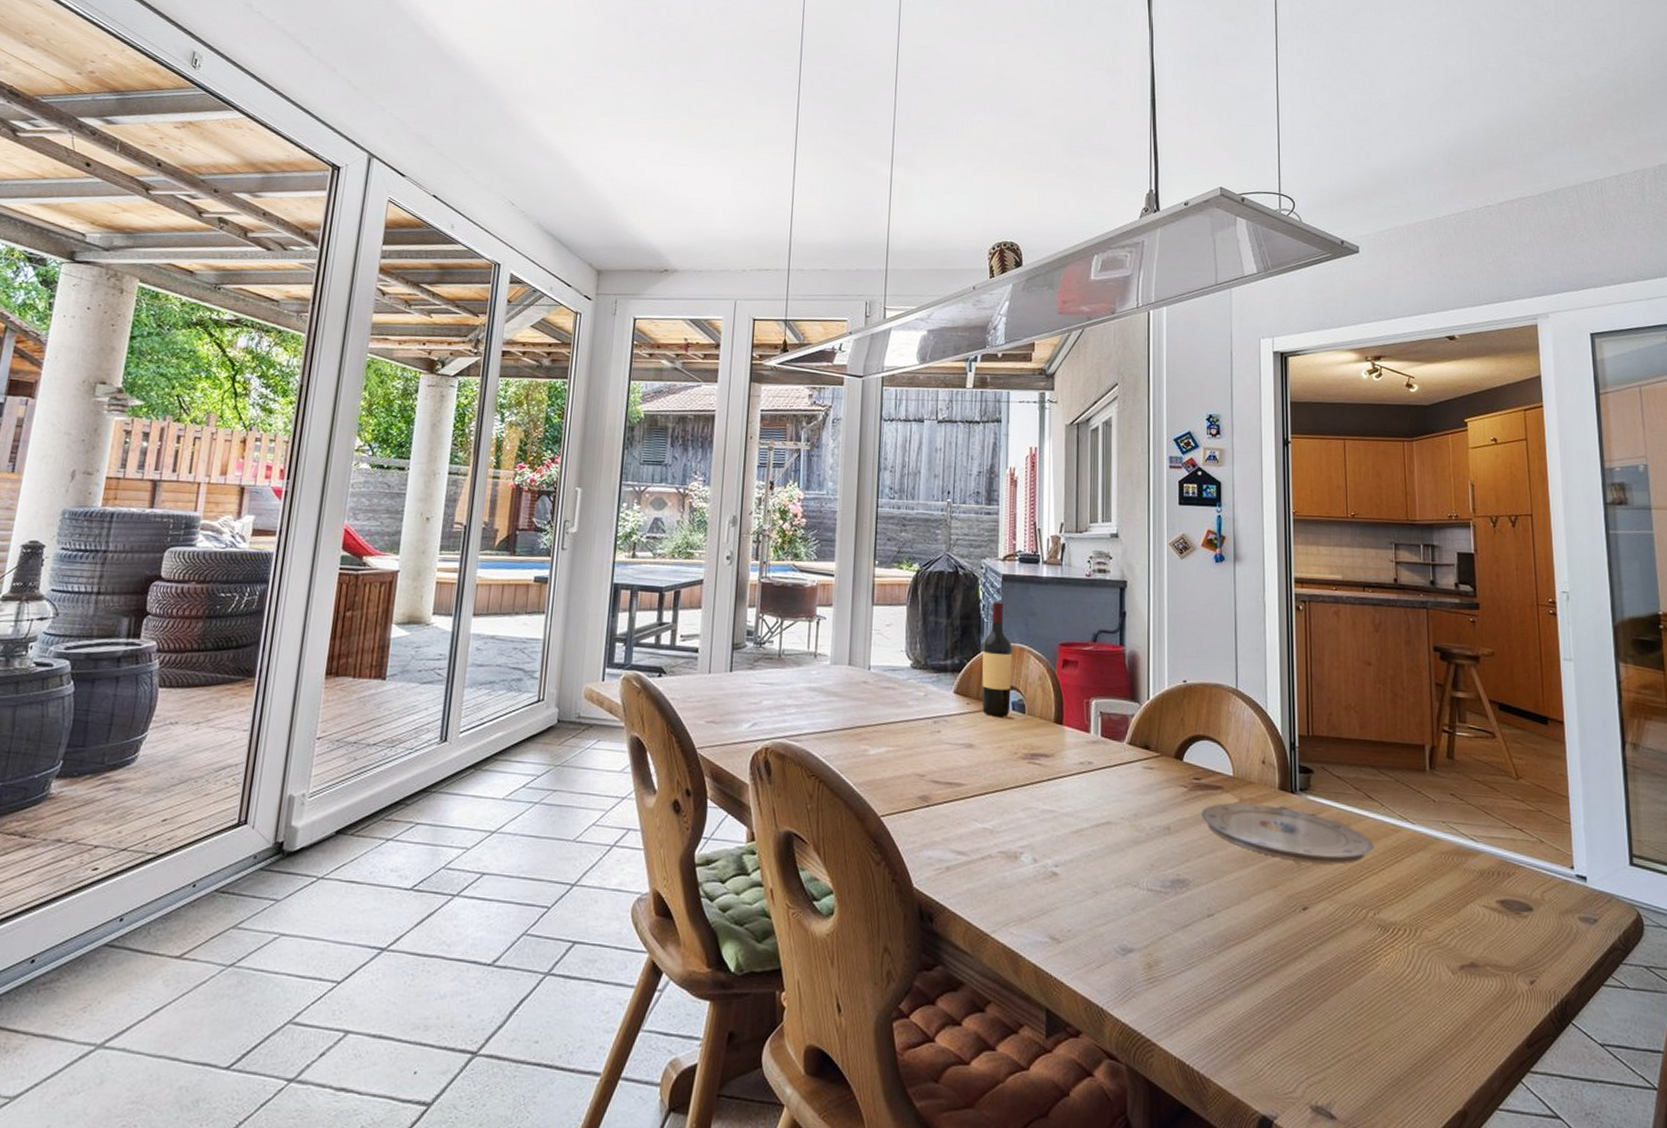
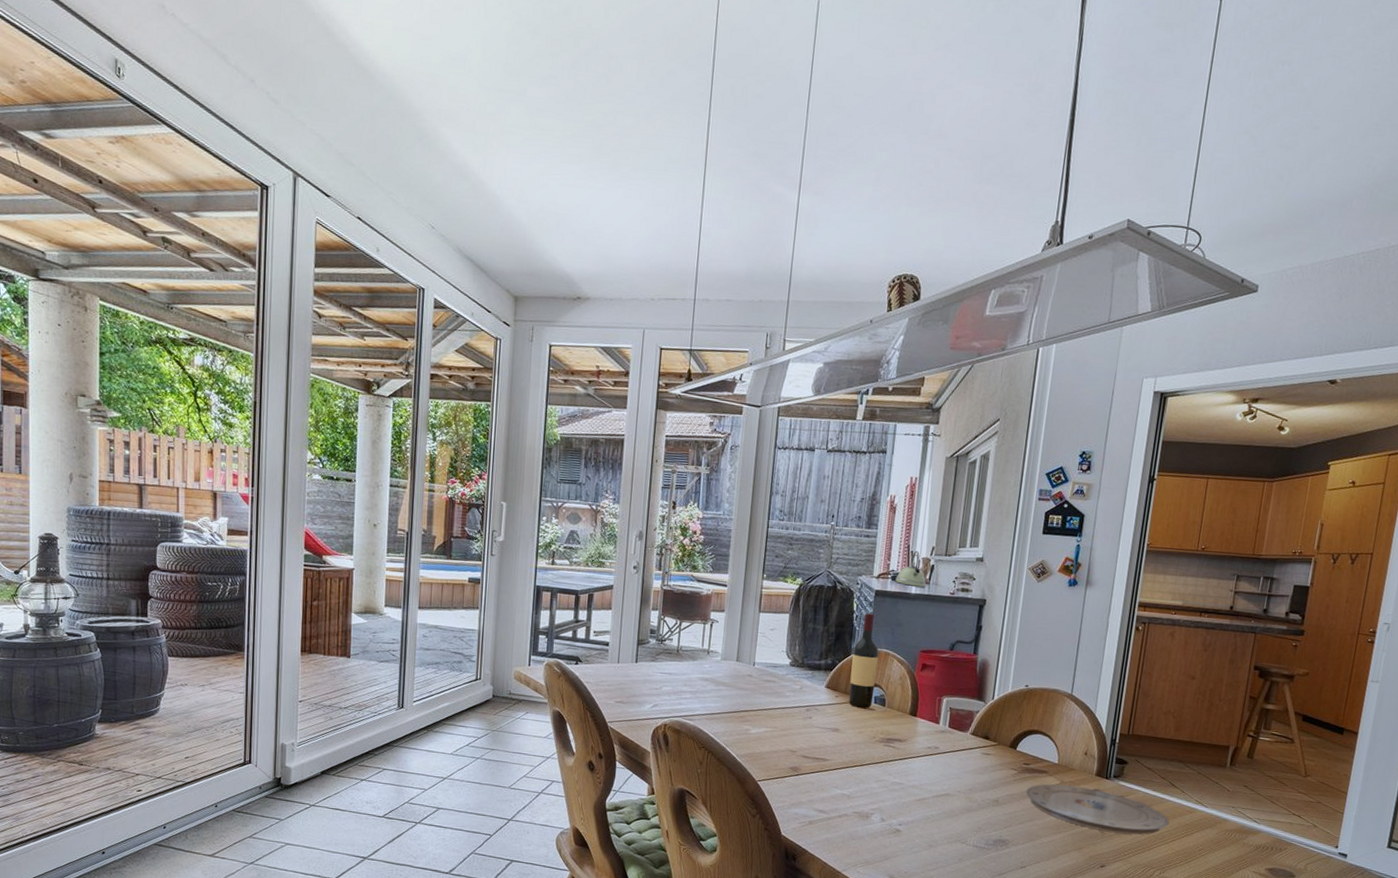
kettle: none [1023,528,1057,569] -> present [895,551,926,587]

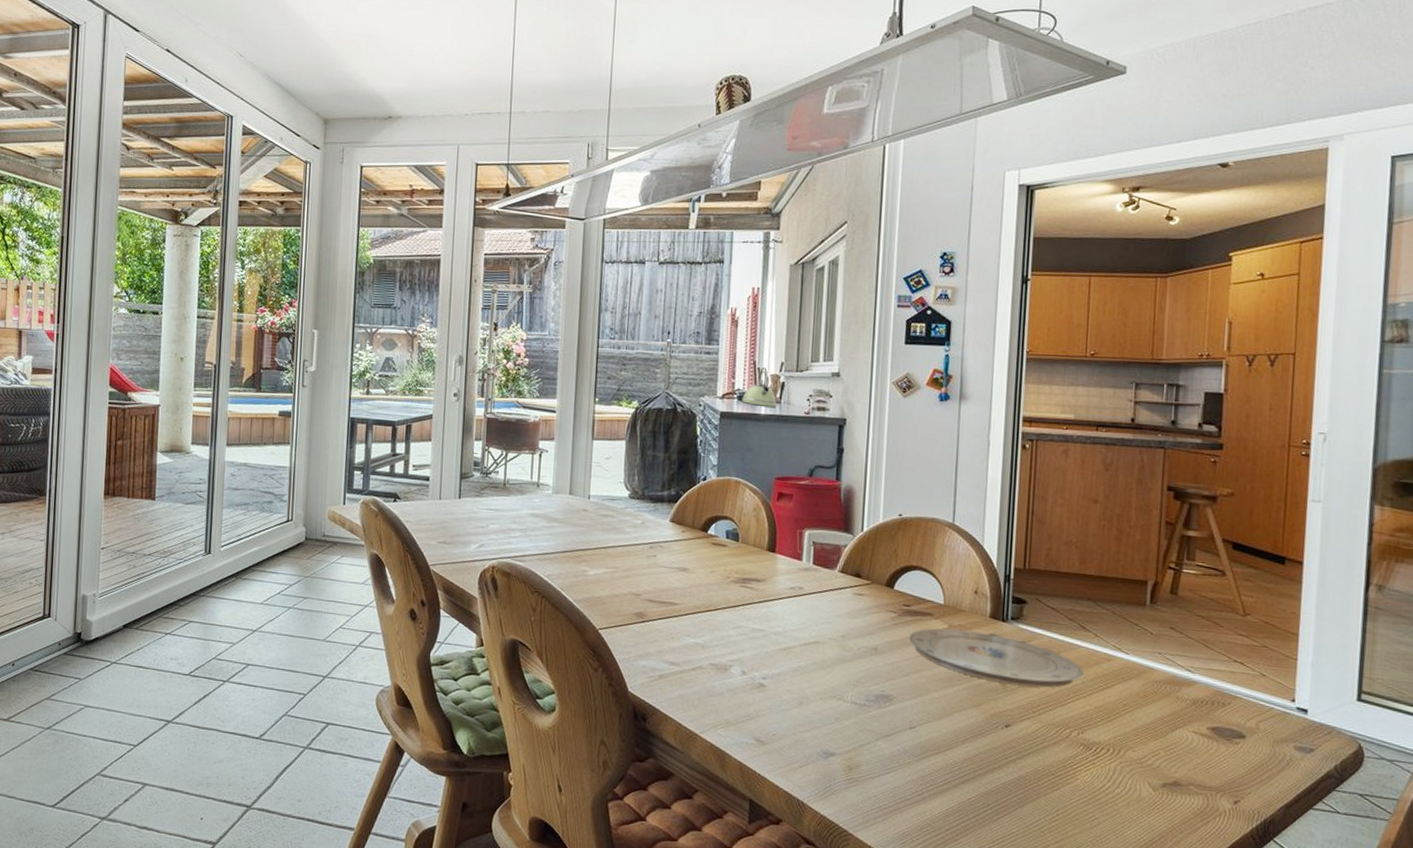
wine bottle: present [848,613,879,708] -> none [697,437,729,544]

